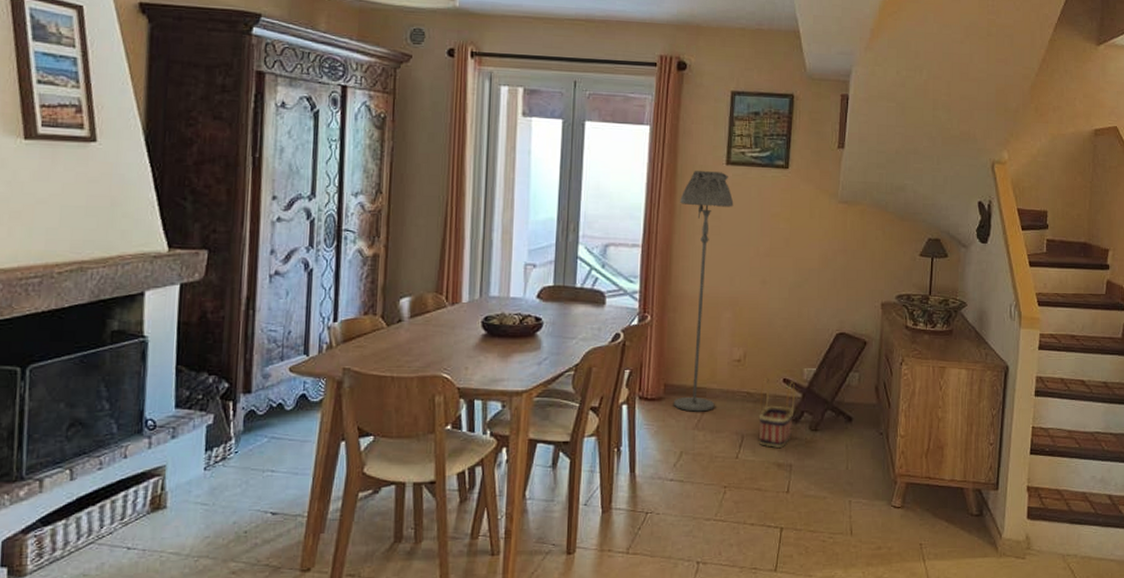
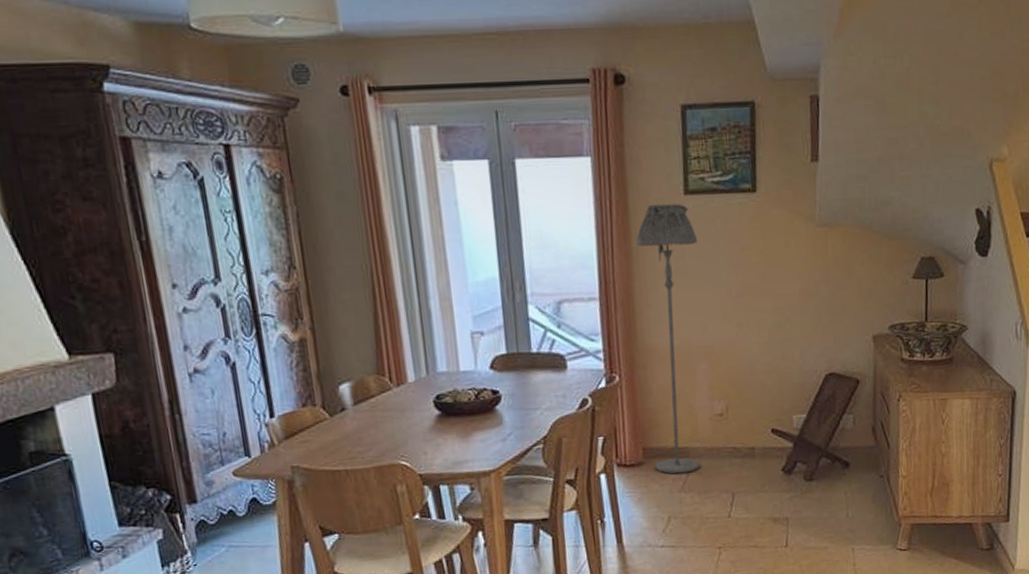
basket: present [758,377,796,449] -> none [747,429,787,503]

